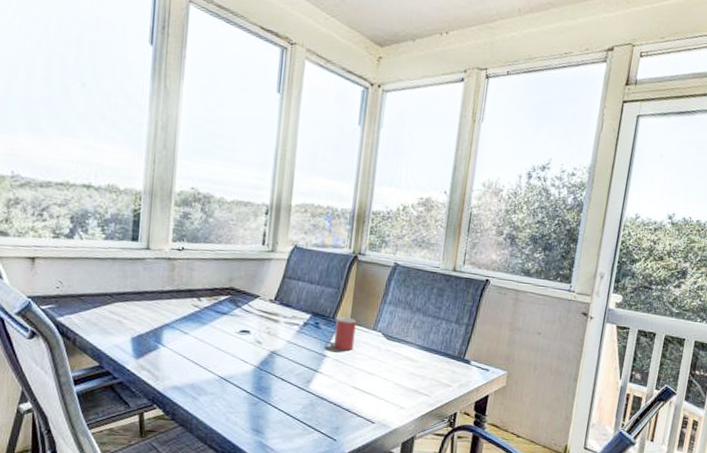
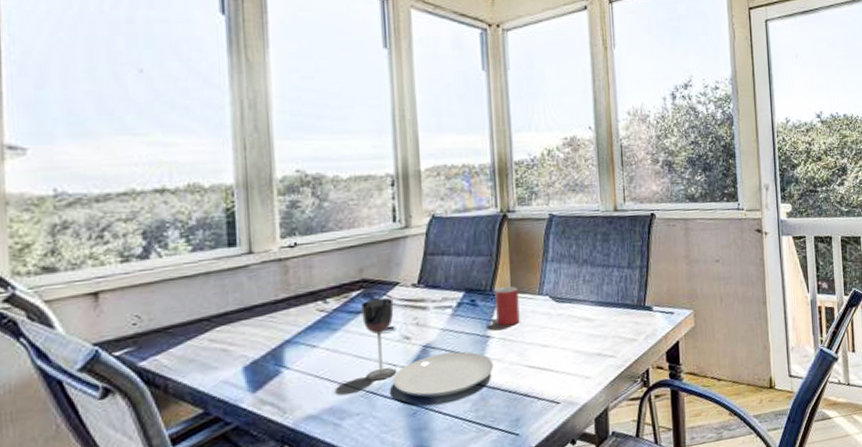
wineglass: none [223,305,253,372] -> present [361,297,396,381]
plate: none [242,360,325,396] -> present [393,351,494,398]

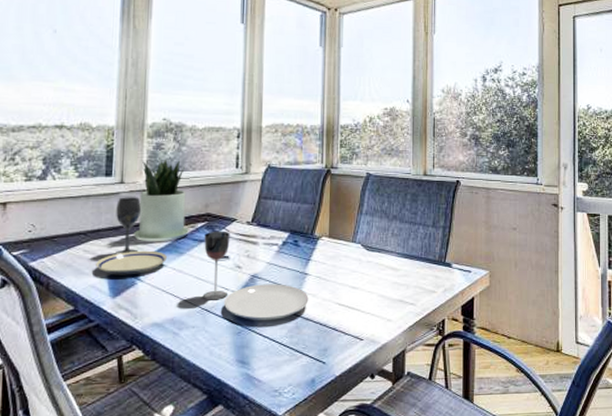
plate: none [227,330,318,366] -> present [96,250,168,275]
wine glass: none [246,268,281,342] -> present [114,197,142,256]
planter: none [271,219,342,321] -> present [133,160,189,242]
cup: present [495,286,520,327] -> none [315,232,335,267]

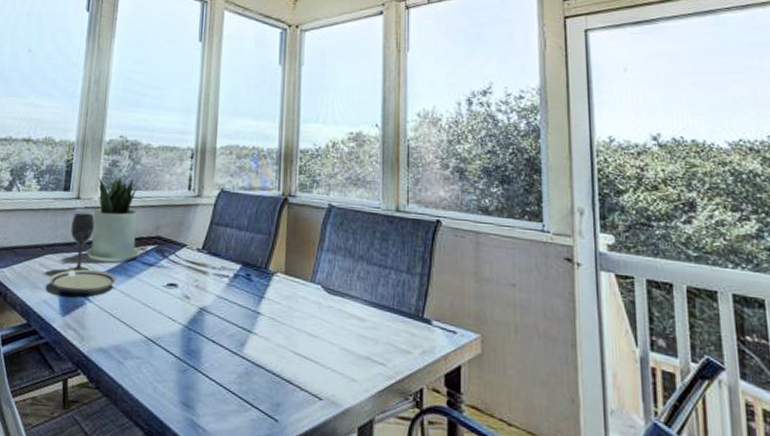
wineglass: present [203,231,230,300] -> none [150,255,180,332]
plate: present [224,284,309,321] -> none [170,318,261,362]

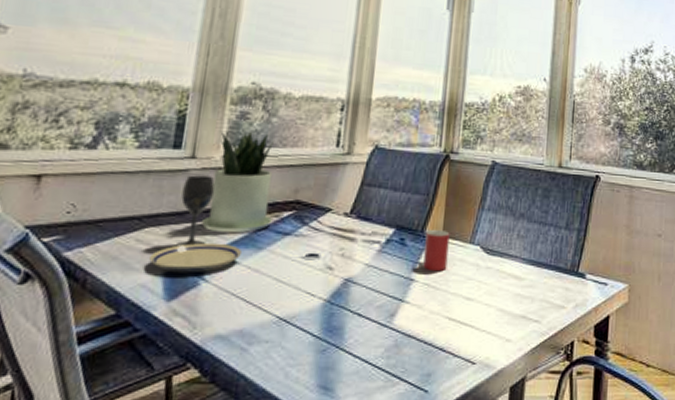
cup: none [268,267,292,308] -> present [423,229,450,272]

